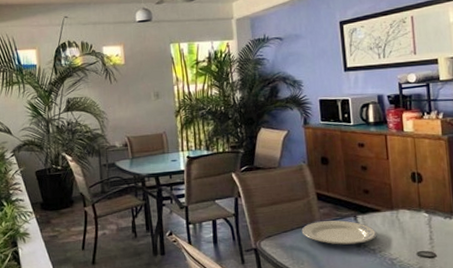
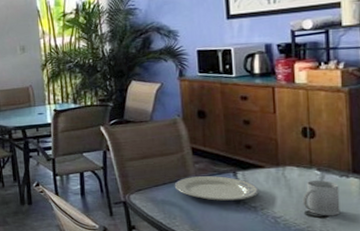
mug: none [414,222,446,256] -> present [302,180,340,216]

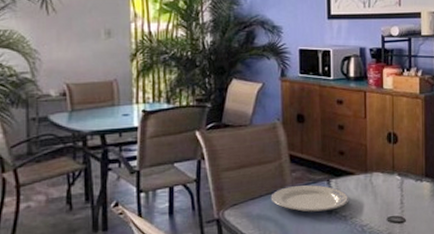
mug: present [302,180,340,216] -> none [385,185,415,221]

